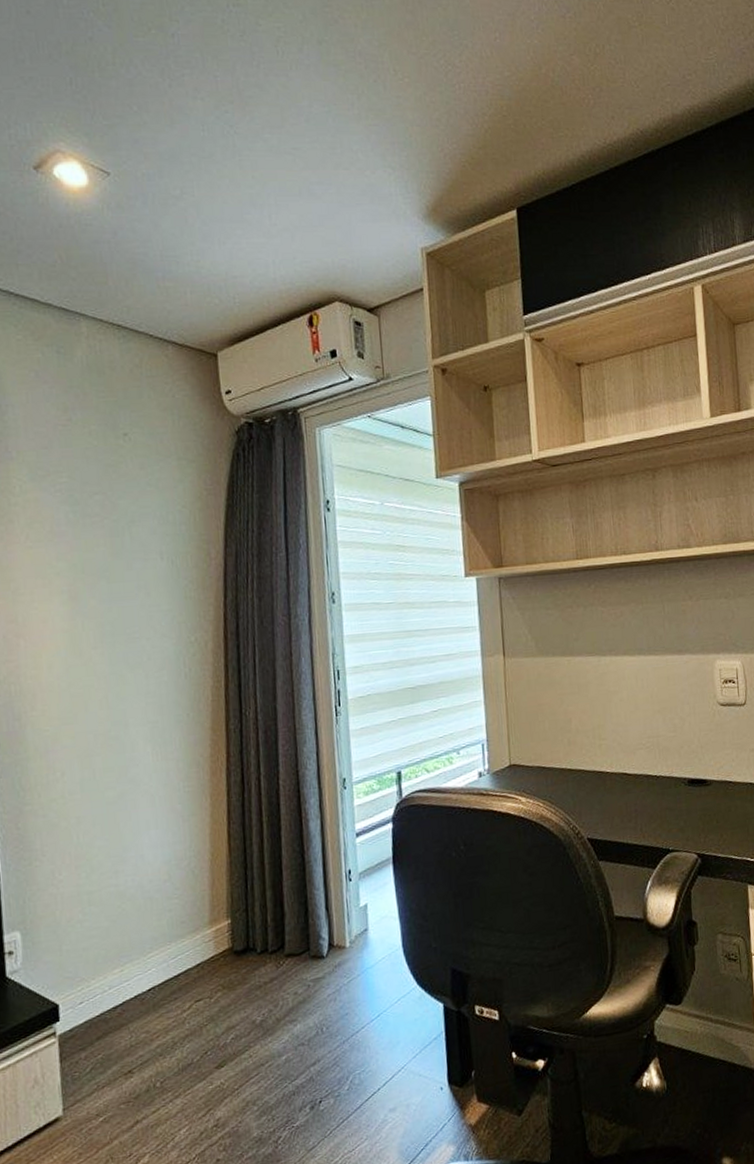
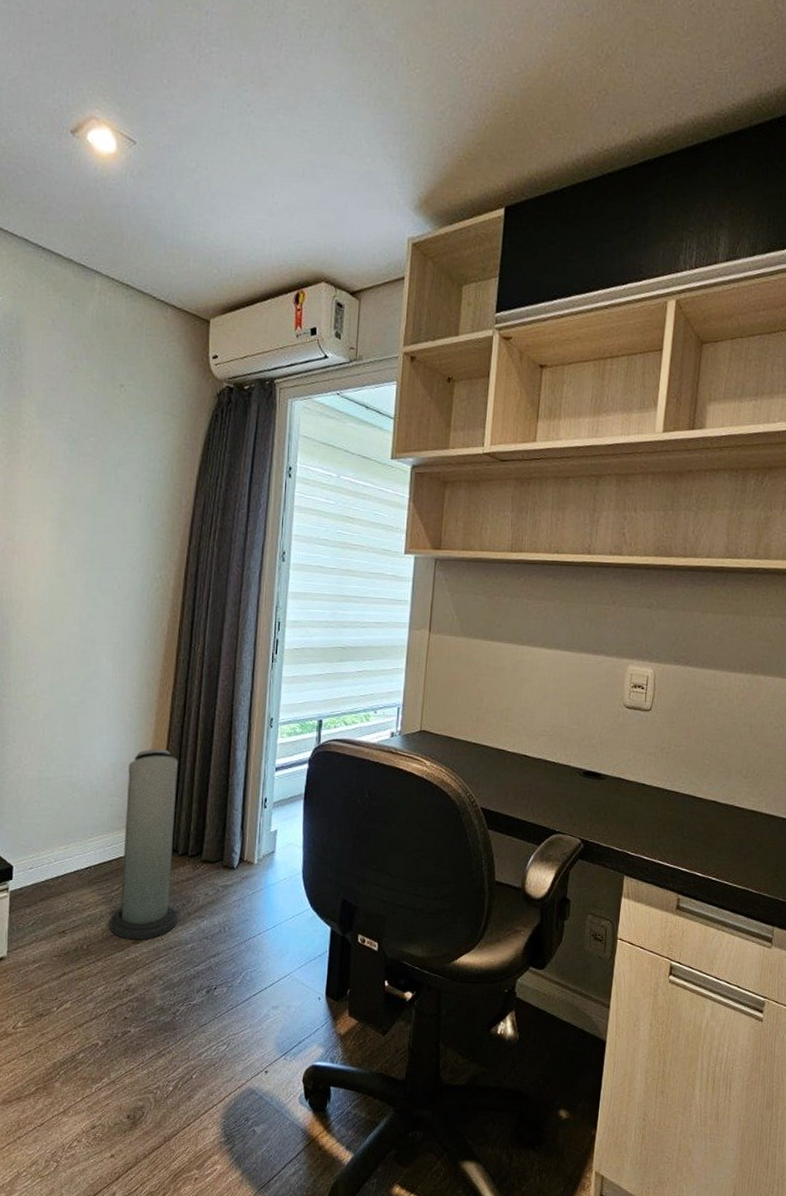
air purifier: none [184,834,265,1066] -> present [109,748,178,940]

